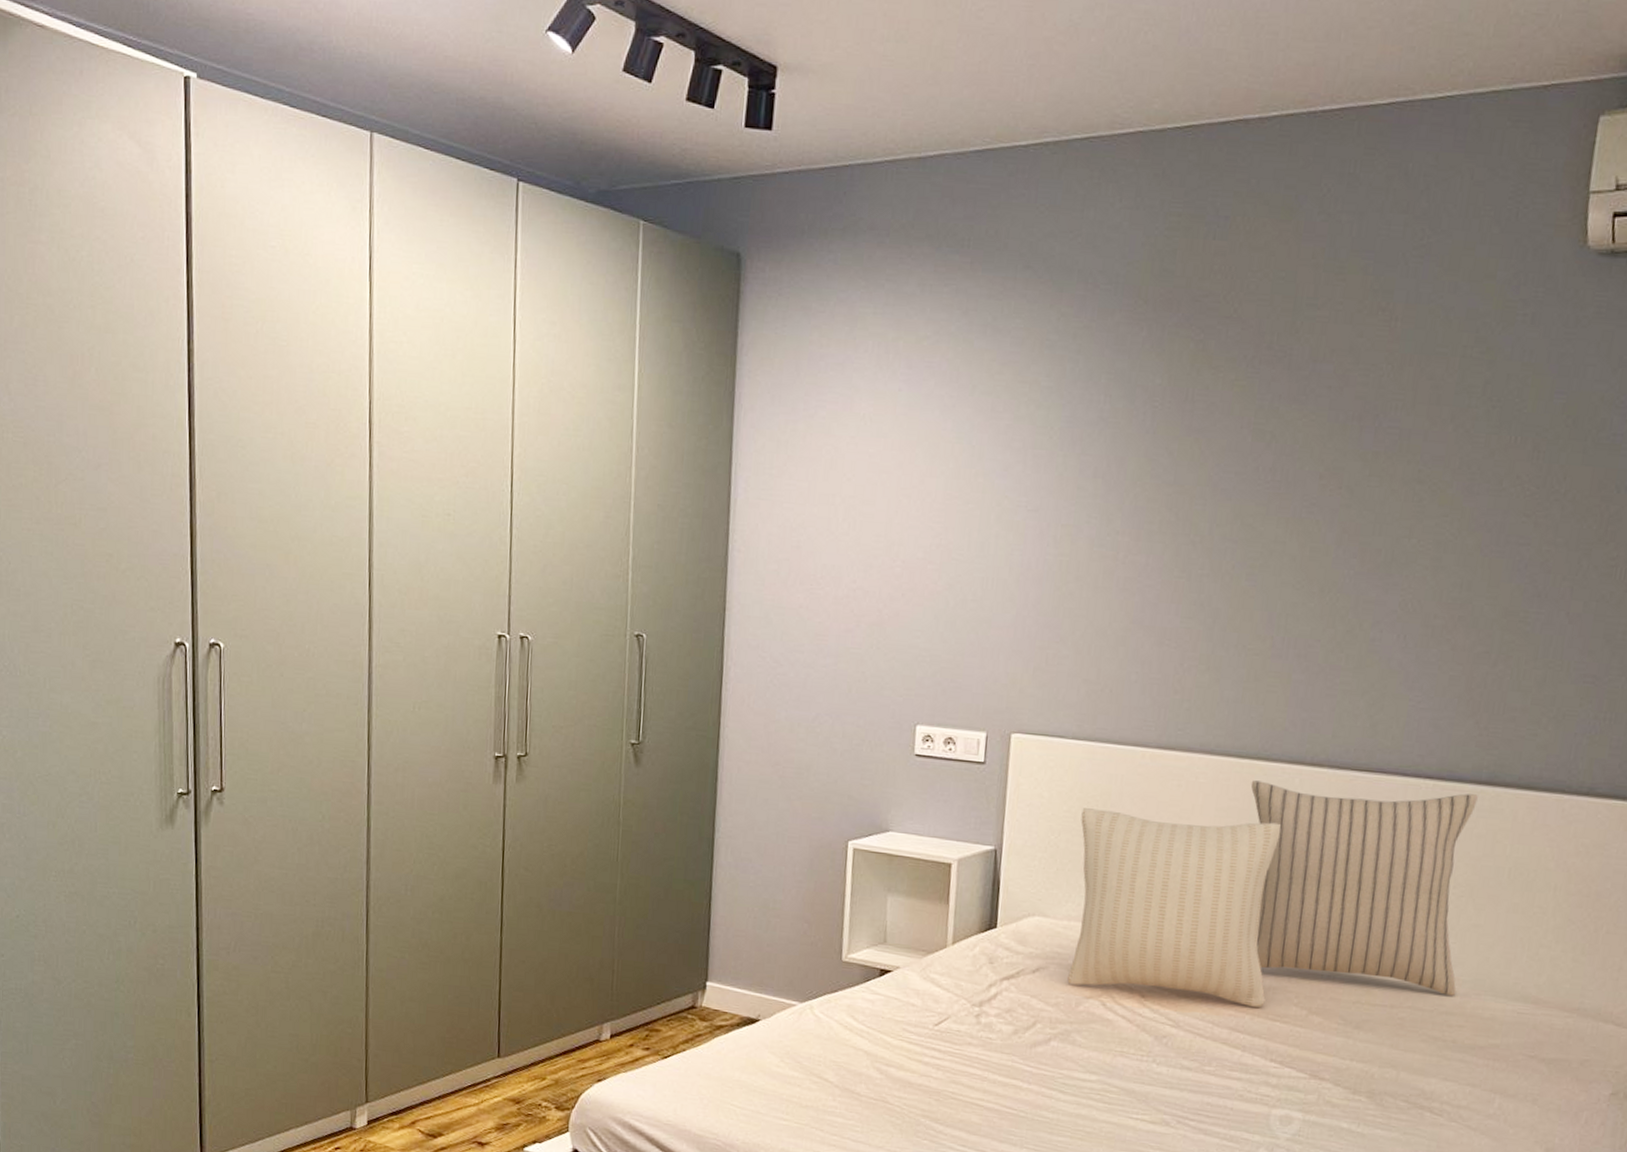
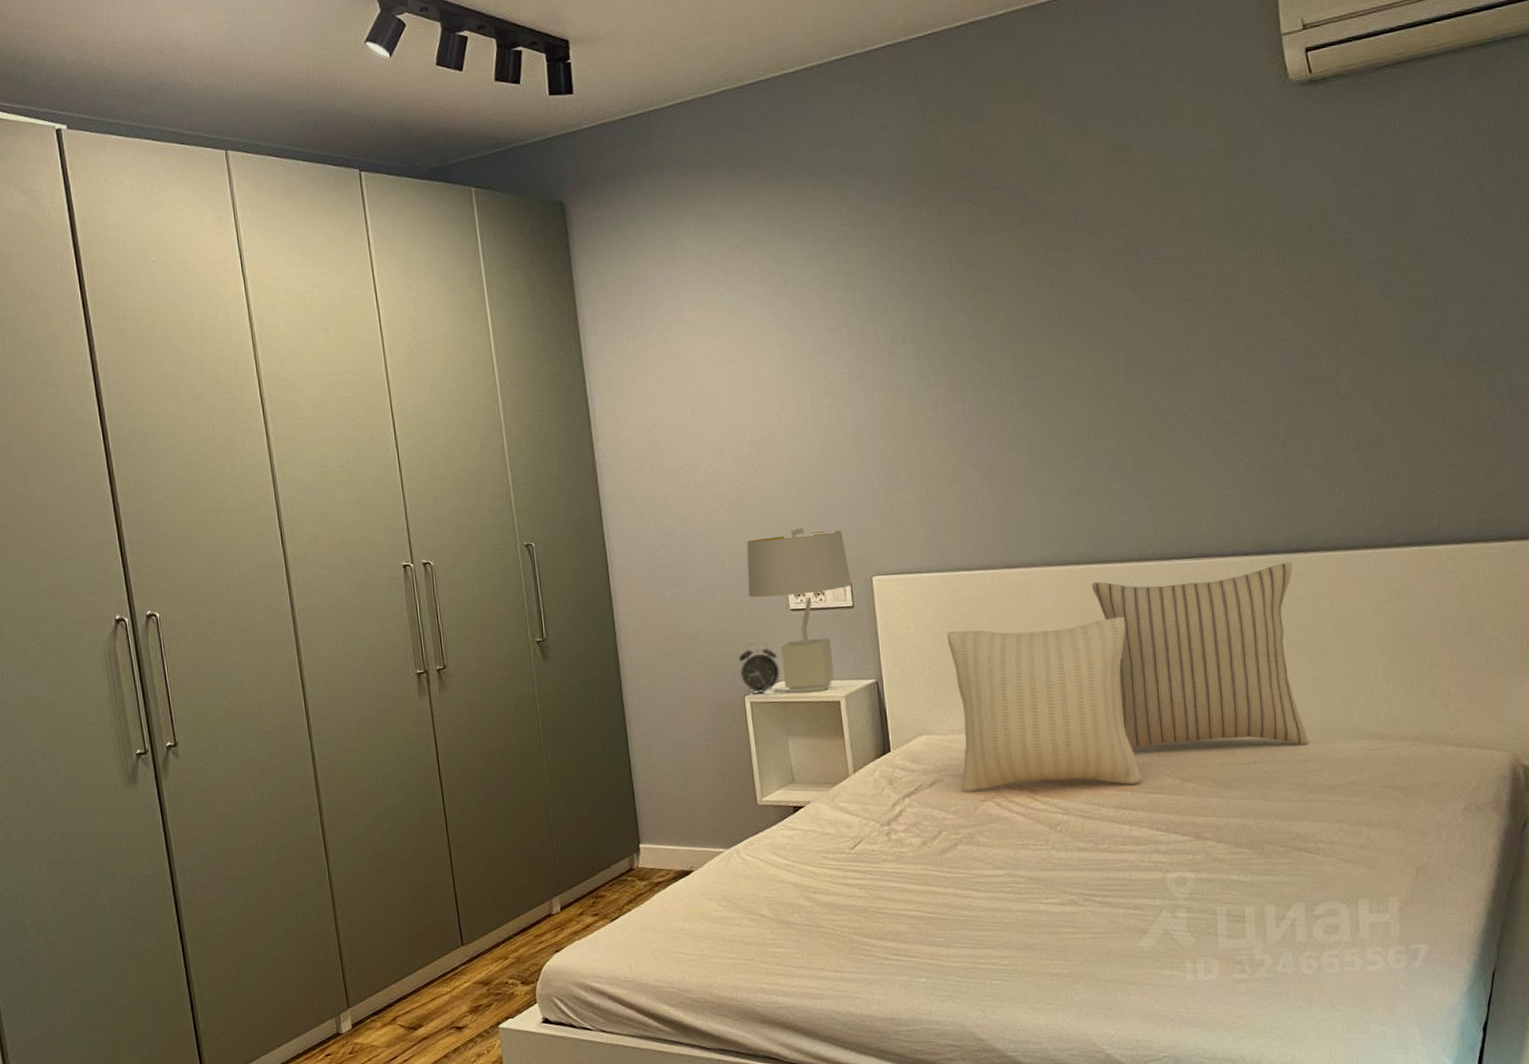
alarm clock: none [848,784,892,841] -> present [738,642,780,693]
table lamp: none [872,665,988,849] -> present [746,526,852,693]

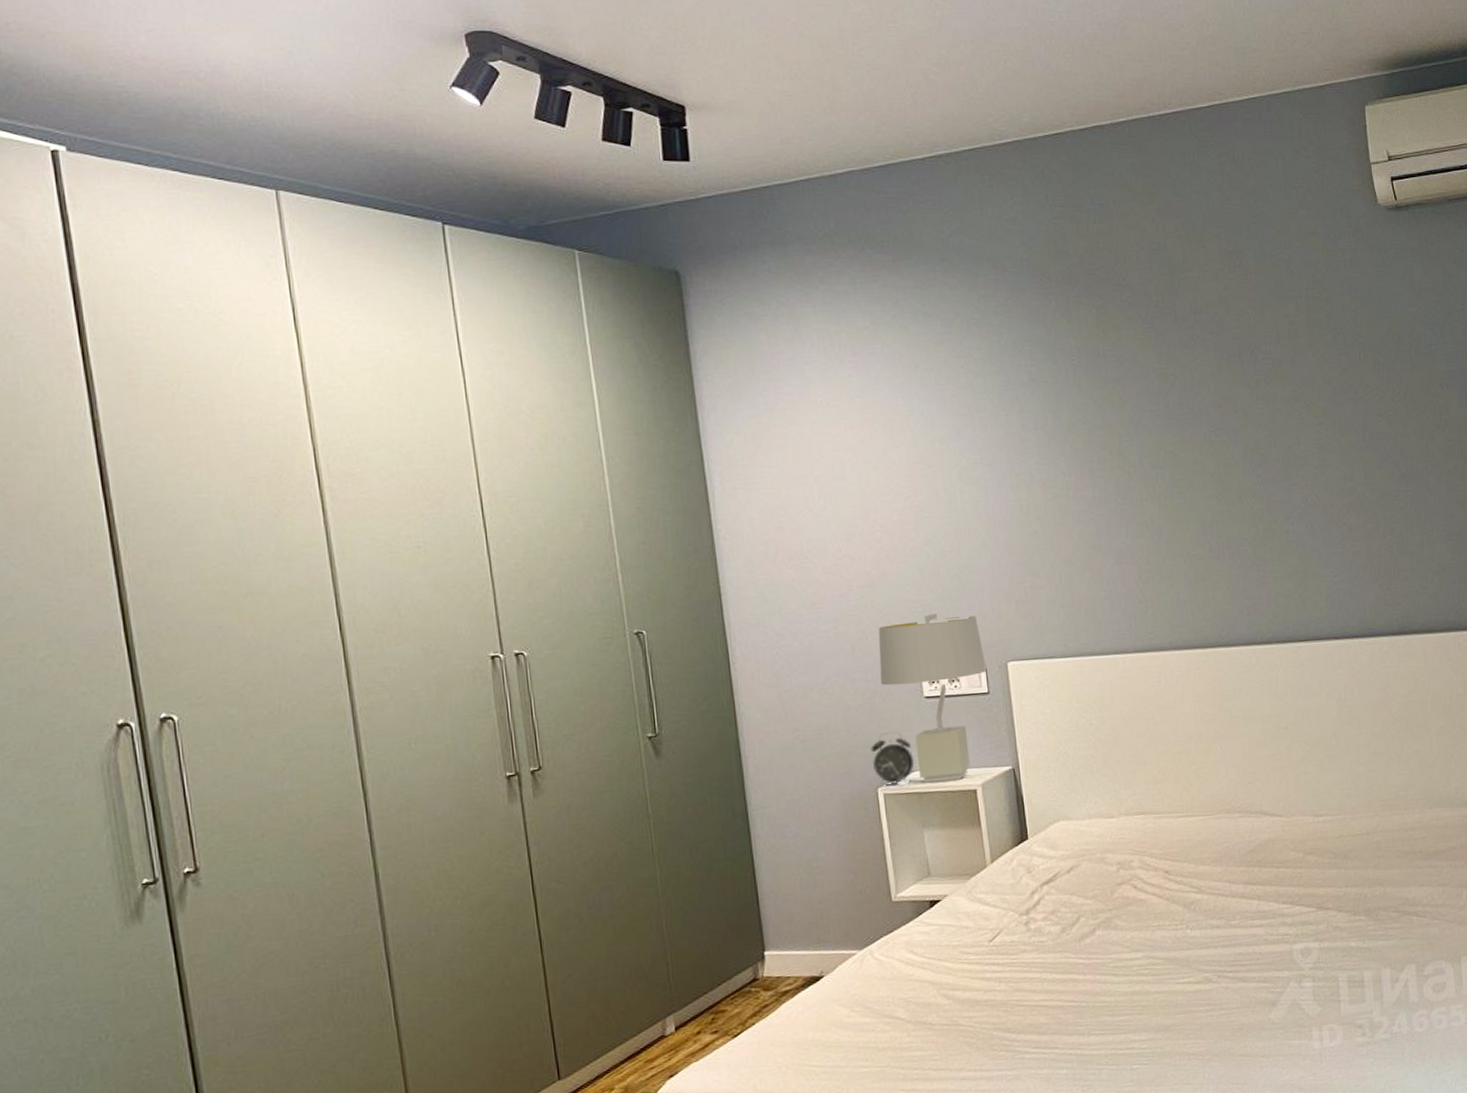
pillow: present [947,616,1141,791] -> none [1082,697,1268,876]
pillow: present [1091,562,1309,749] -> none [1217,644,1414,825]

